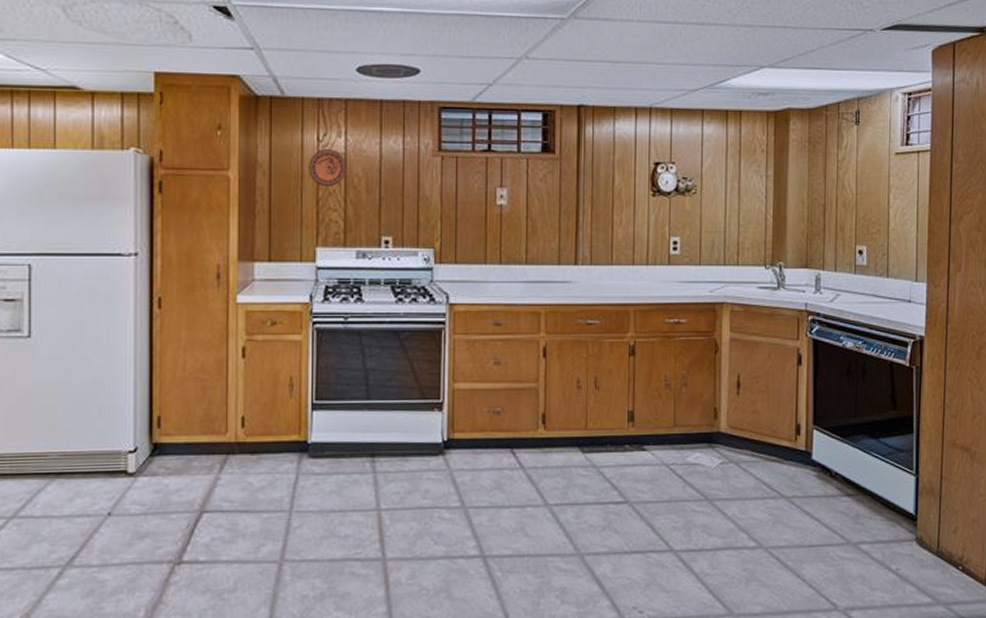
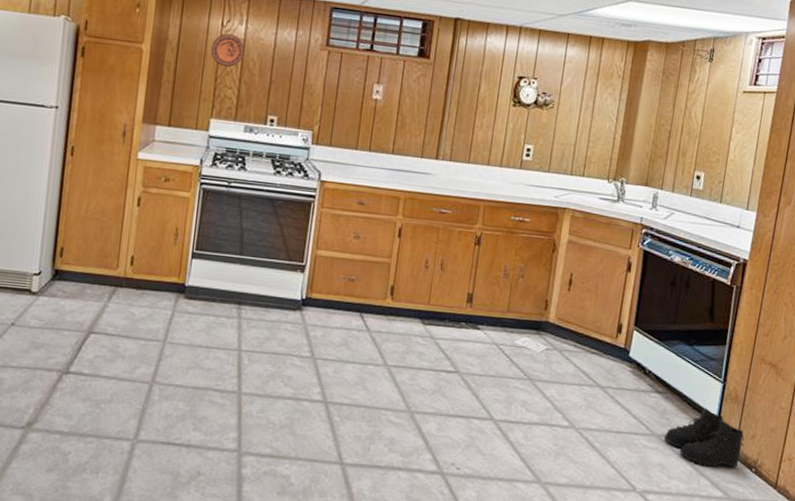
boots: none [860,506,947,571] -> present [663,408,745,467]

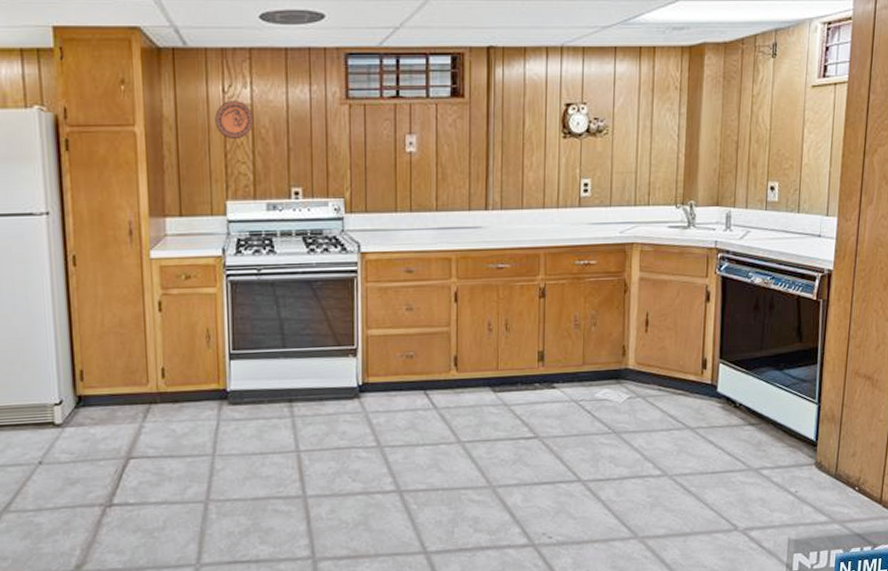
boots: present [663,408,745,467] -> none [761,433,846,493]

